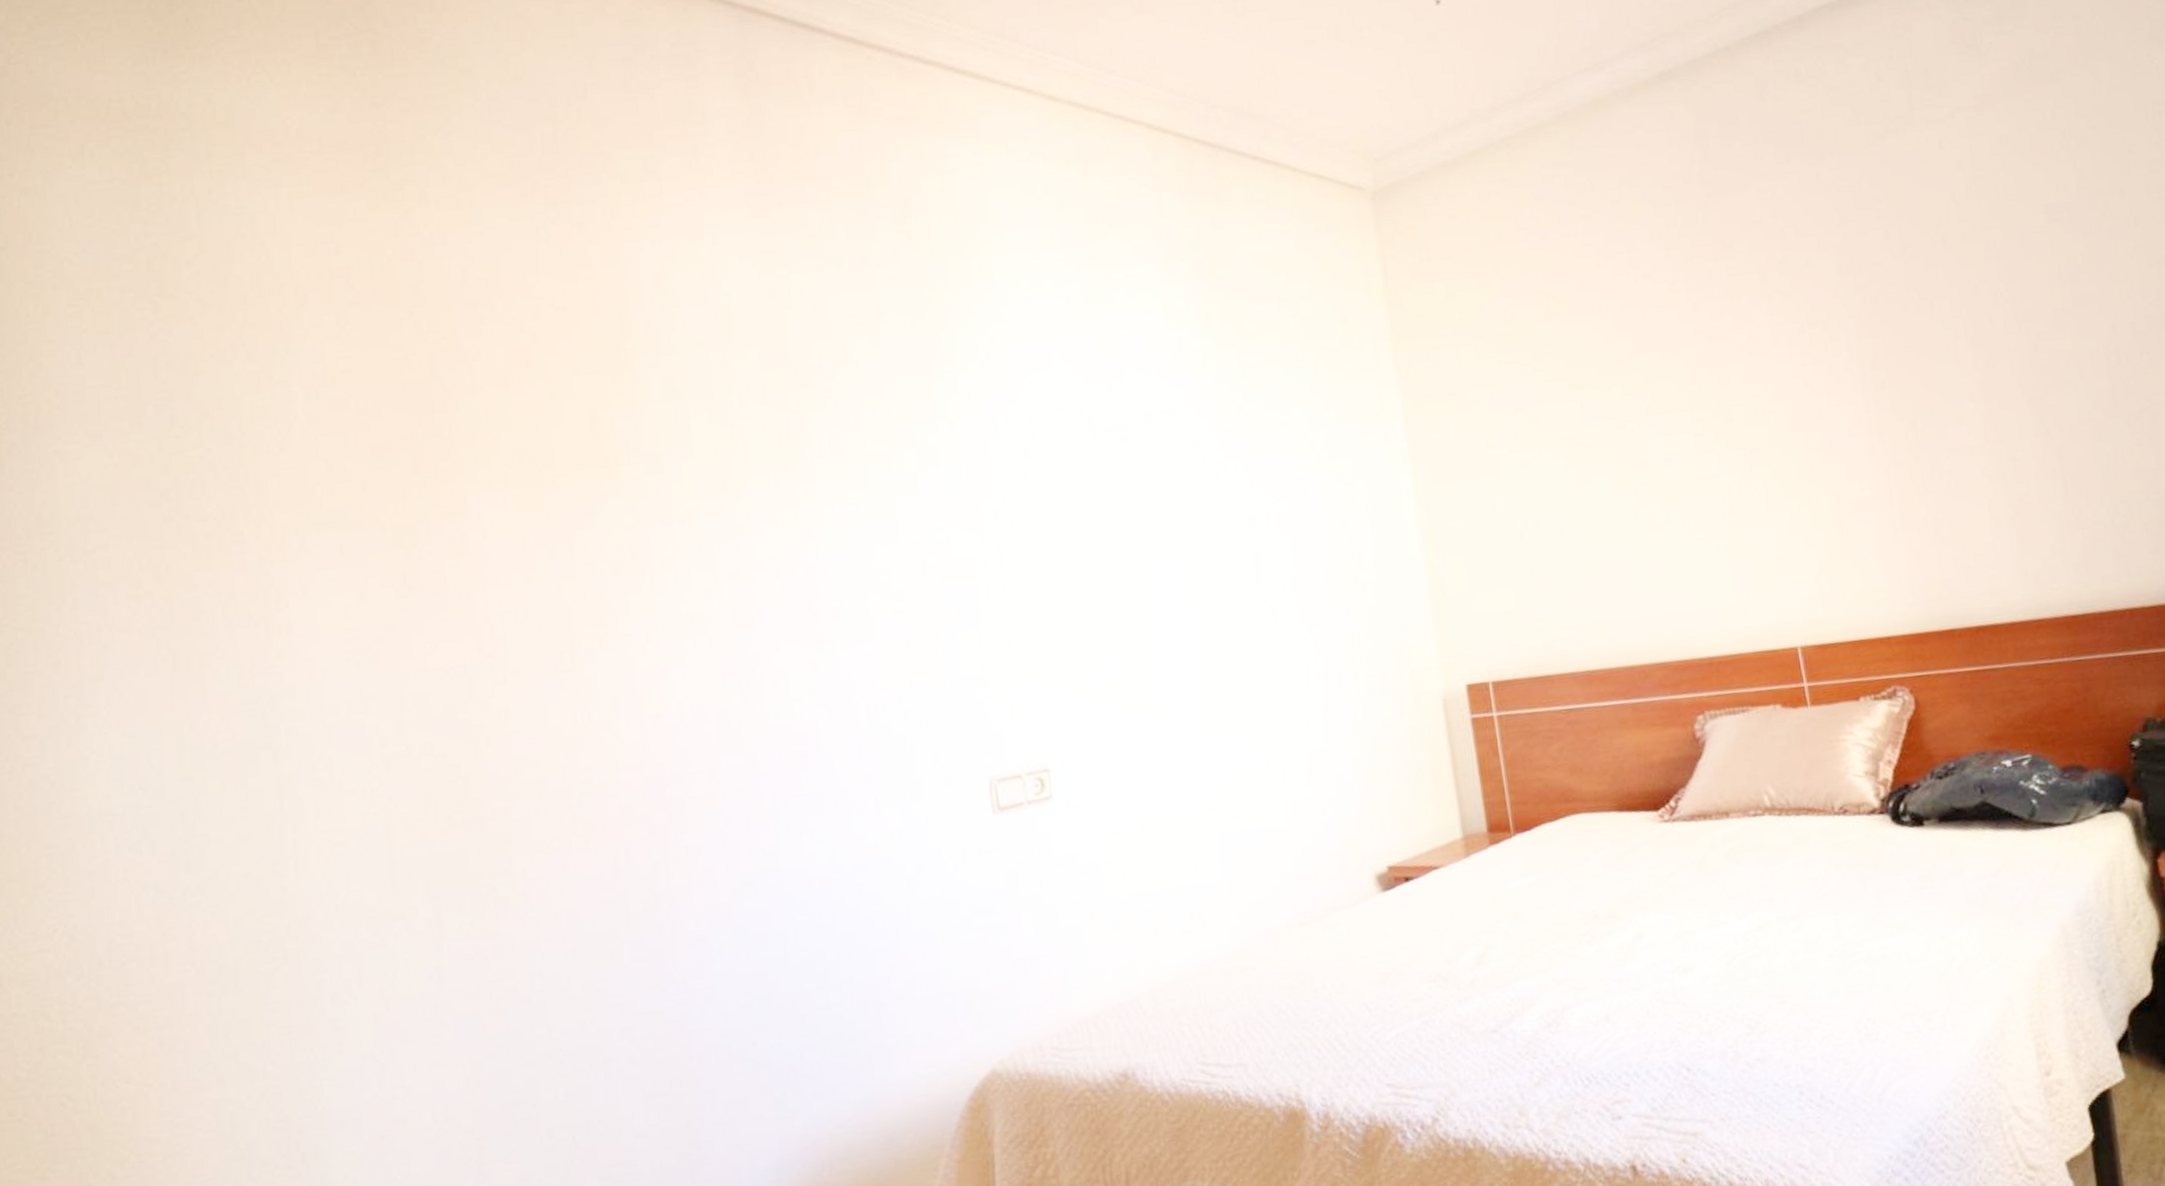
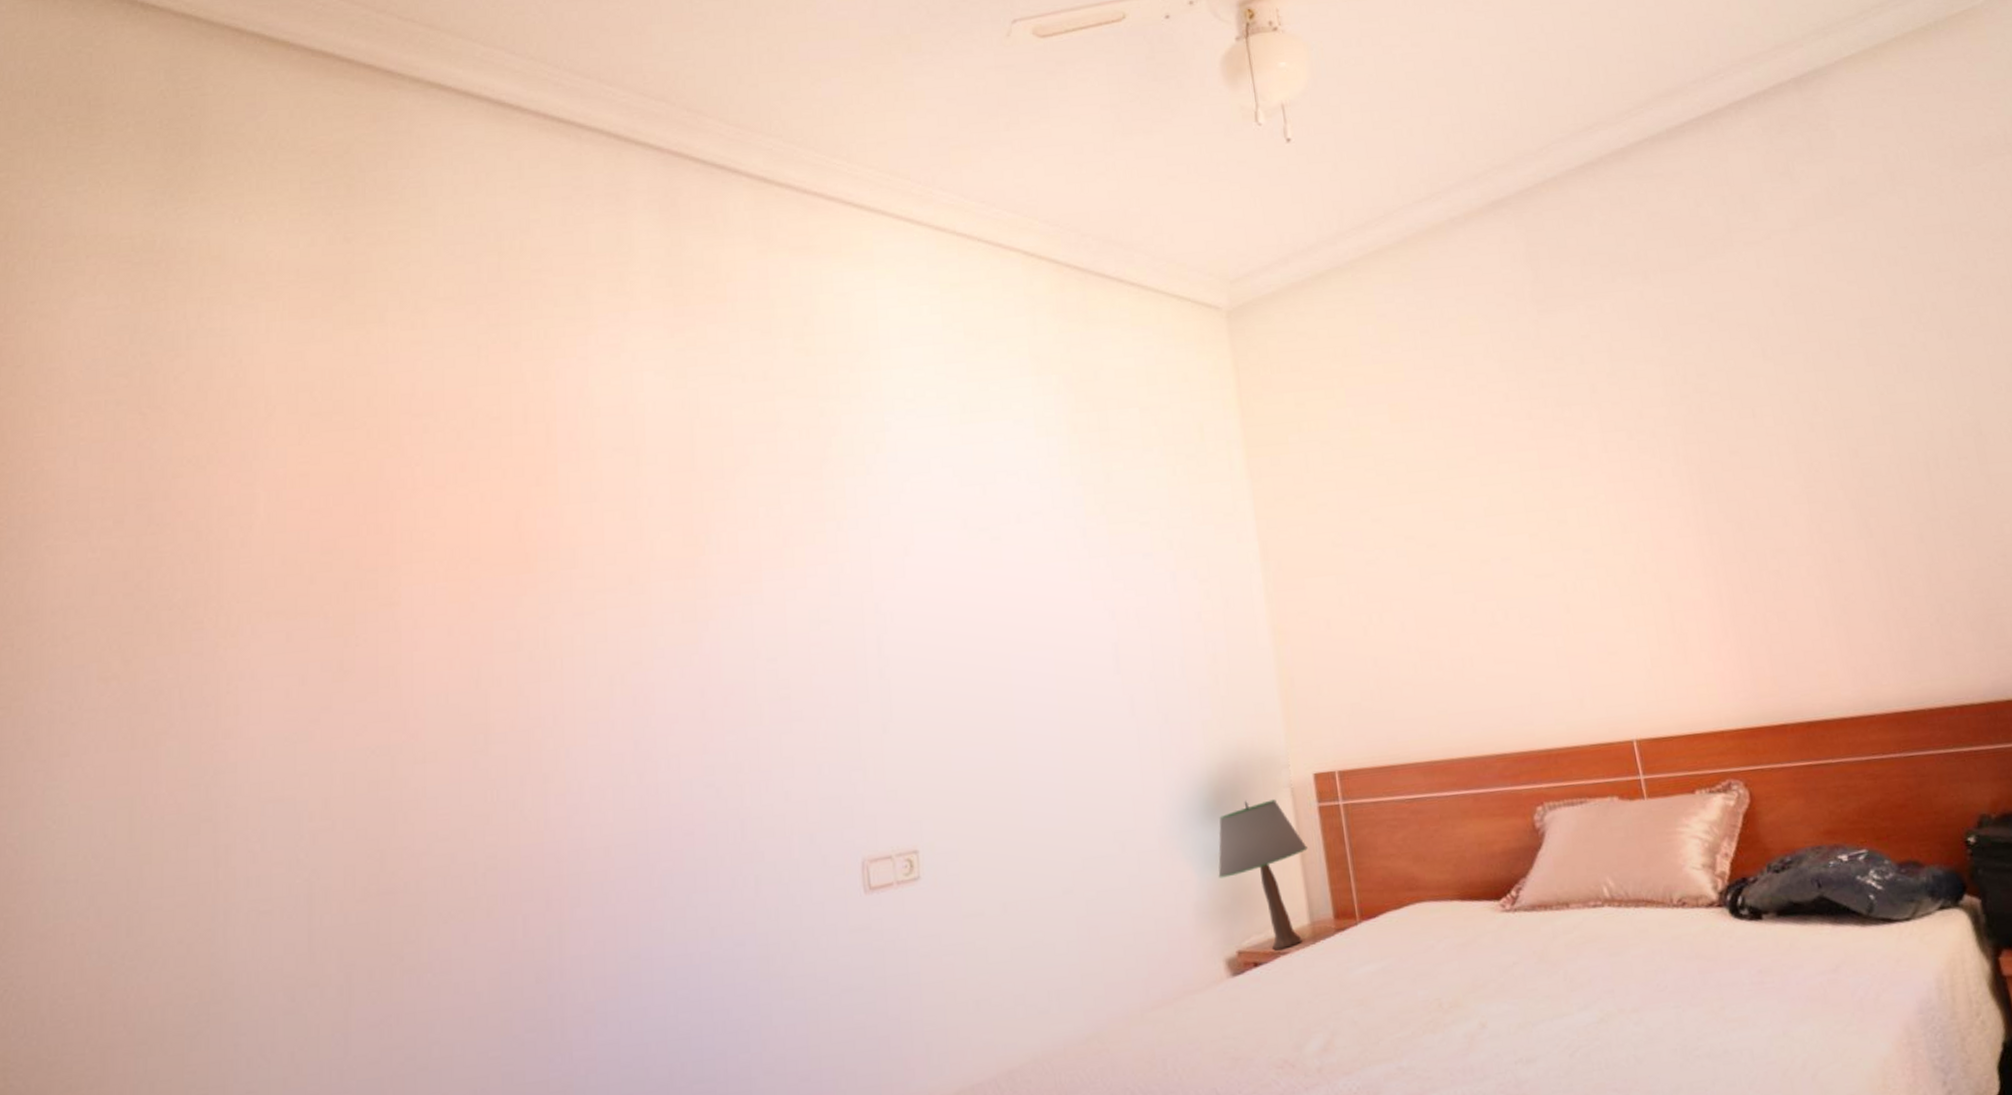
table lamp: none [1367,711,1460,865] -> present [1218,799,1308,951]

